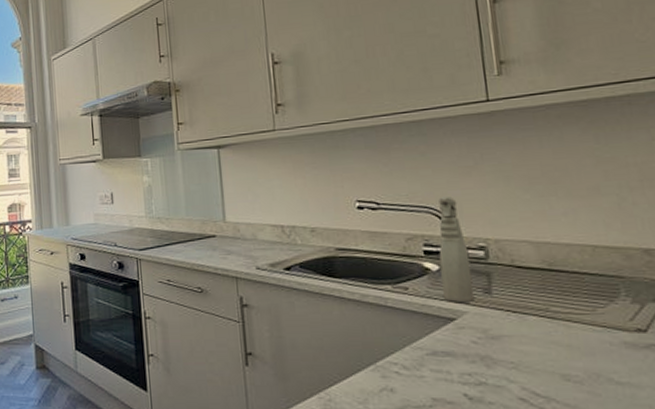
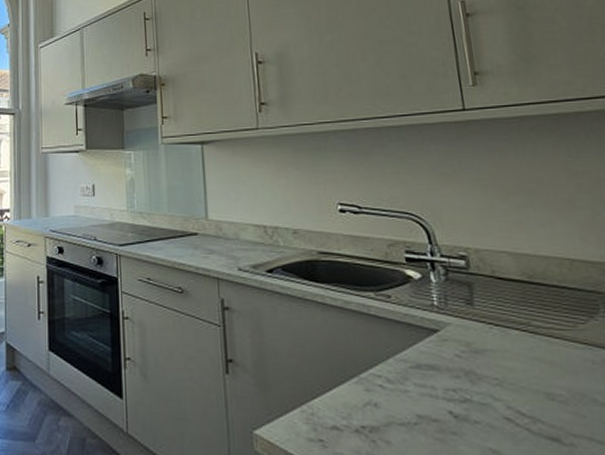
spray bottle: present [438,197,475,303] -> none [419,203,457,314]

